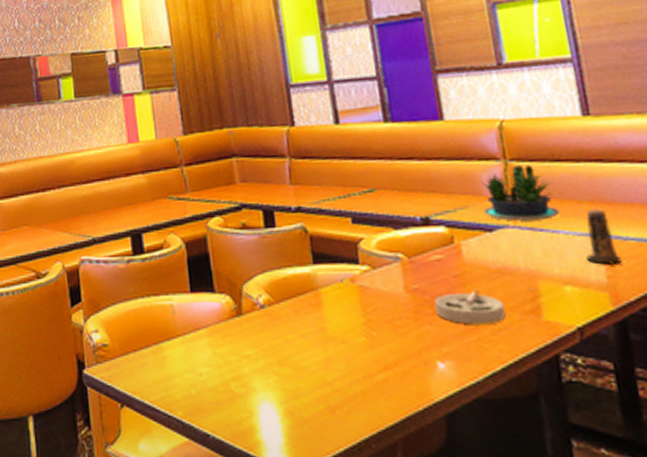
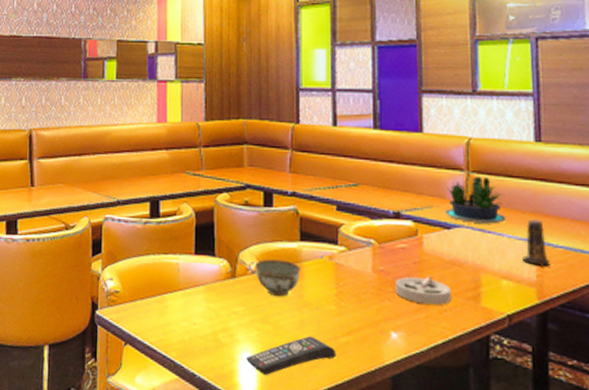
bowl: none [262,288,319,333] -> present [254,259,302,297]
remote control: none [267,376,375,427] -> present [246,336,336,375]

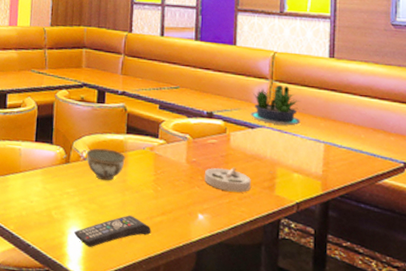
candle: present [522,219,550,267] -> none [312,123,334,163]

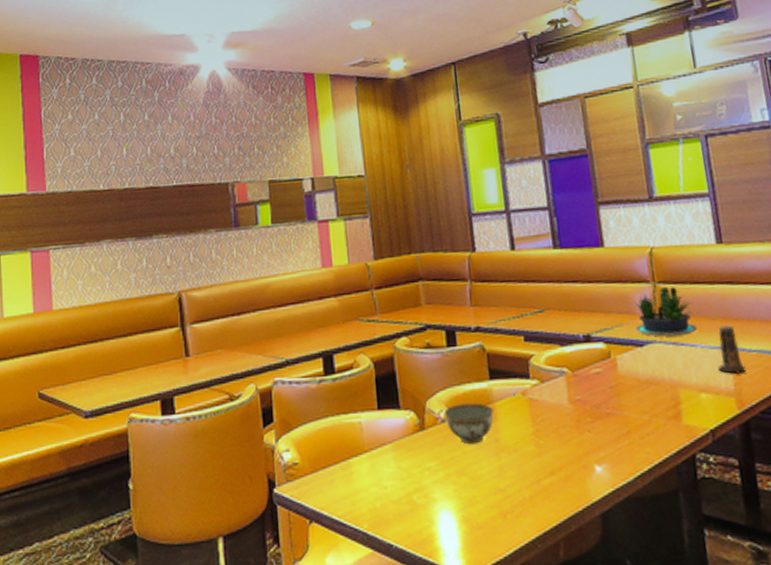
remote control: present [74,215,151,247] -> none [445,483,541,533]
ashtray: present [205,167,251,193] -> none [594,398,653,431]
candle: none [312,123,334,163] -> present [718,325,746,374]

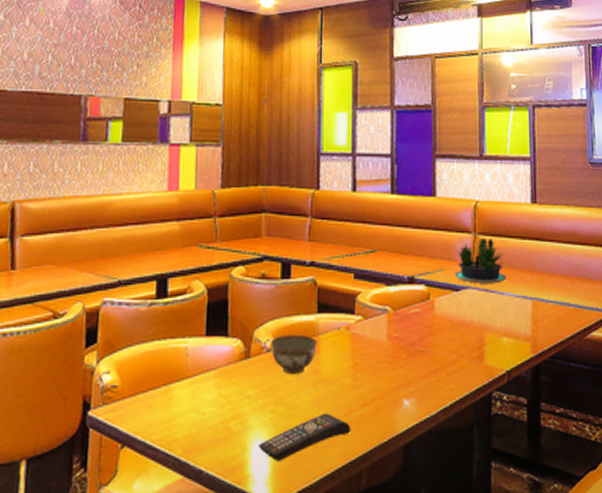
remote control: none [445,483,541,533] -> present [259,413,351,461]
candle: present [718,325,746,374] -> none [520,277,543,321]

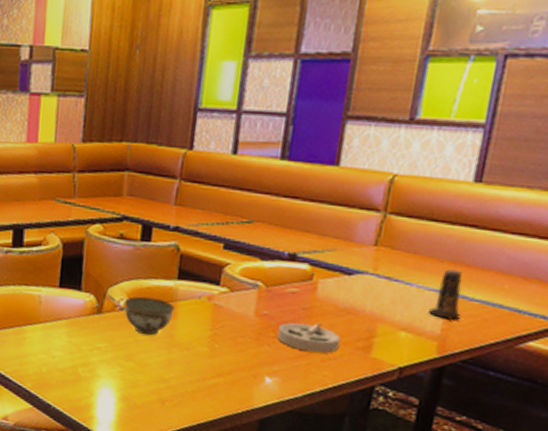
remote control: present [259,413,351,461] -> none [105,375,203,410]
ashtray: none [409,338,459,368] -> present [277,322,341,353]
potted plant: present [454,238,510,284] -> none [348,218,428,272]
candle: none [520,277,543,321] -> present [429,269,462,320]

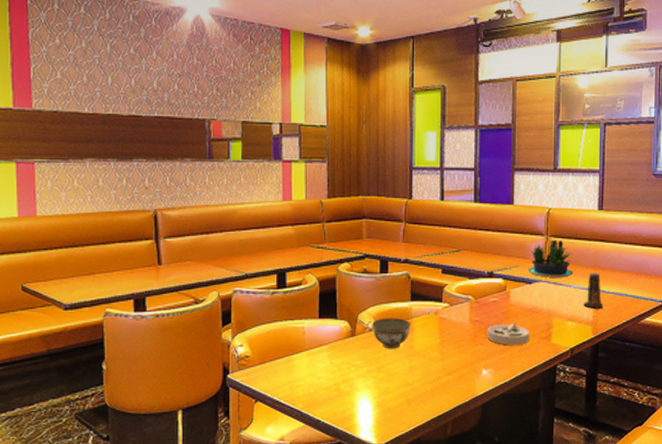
potted plant: none [348,218,428,272] -> present [528,239,577,278]

